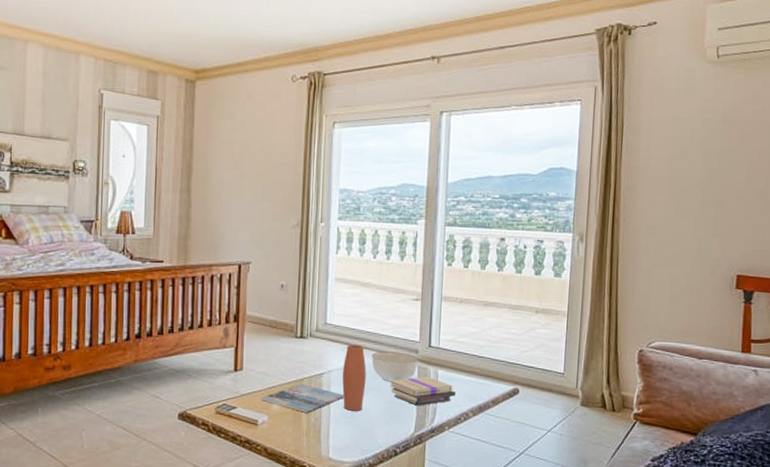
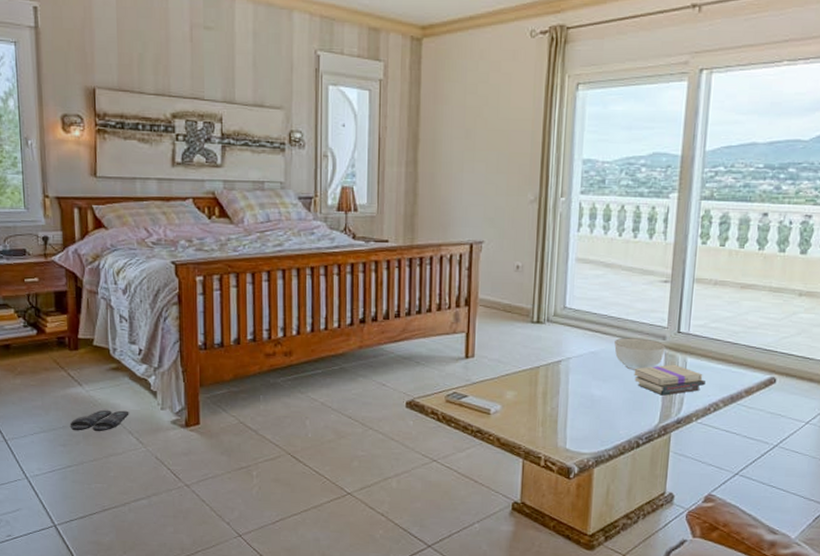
magazine: present [261,384,344,413] -> none [494,371,584,402]
vase: present [342,344,367,411] -> none [581,330,608,401]

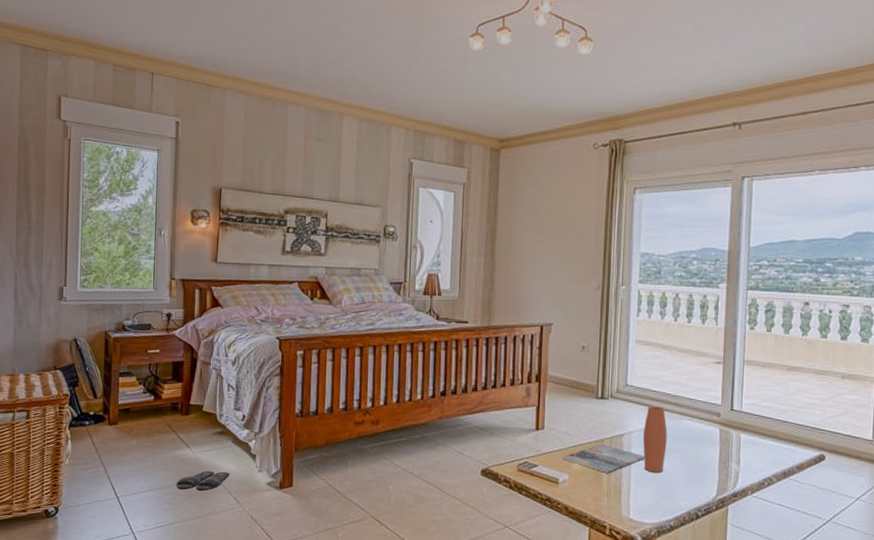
magazine: none [494,371,584,402] -> present [562,444,645,473]
vase: none [581,330,608,401] -> present [643,406,667,473]
bowl: present [614,337,665,370] -> none [673,414,720,445]
books: present [634,364,705,396] -> none [691,440,759,470]

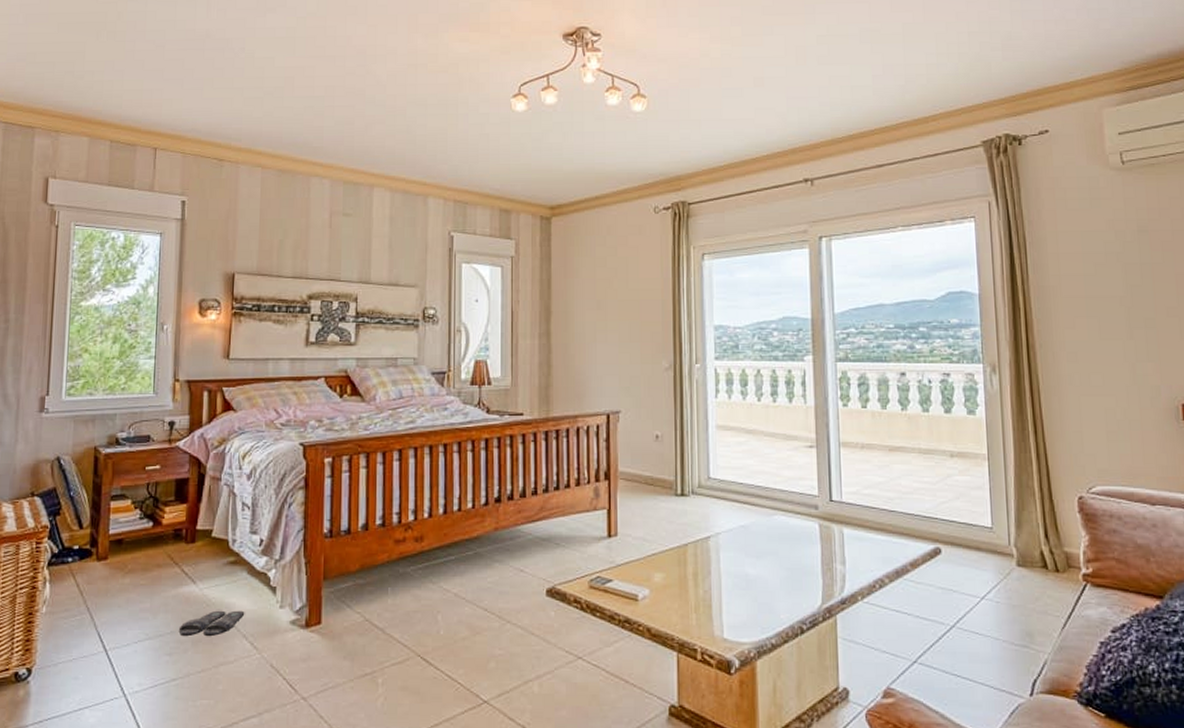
magazine: present [562,444,645,473] -> none [641,550,736,584]
vase: present [643,406,667,473] -> none [733,501,760,580]

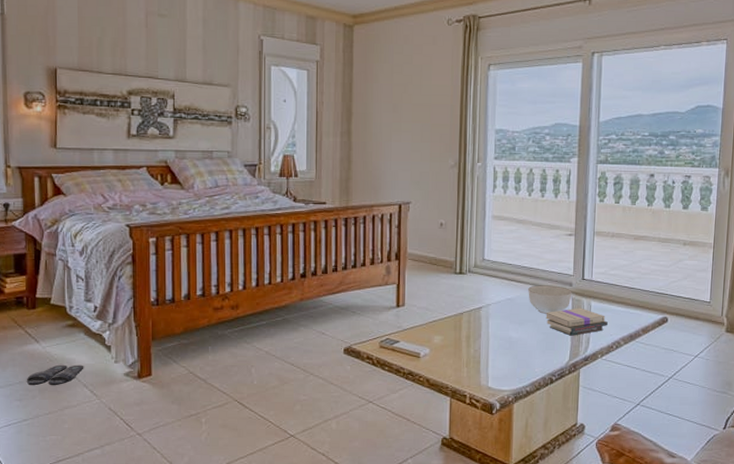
bowl: none [765,509,819,545] -> present [528,285,572,314]
books: none [788,536,866,572] -> present [546,308,608,336]

